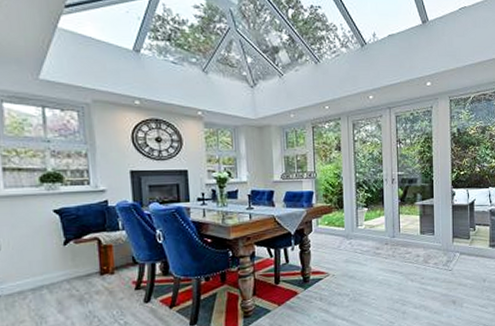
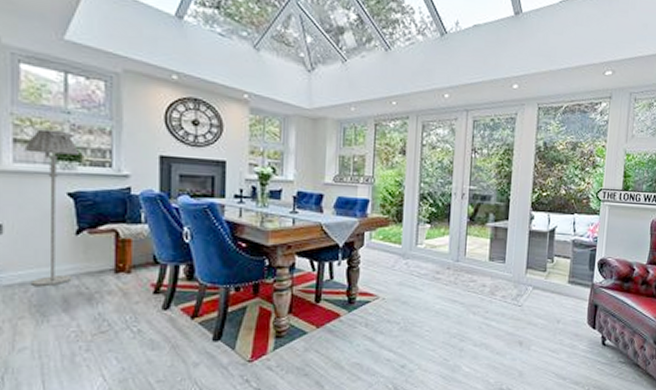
floor lamp: none [12,157,64,294] -> present [24,129,79,287]

